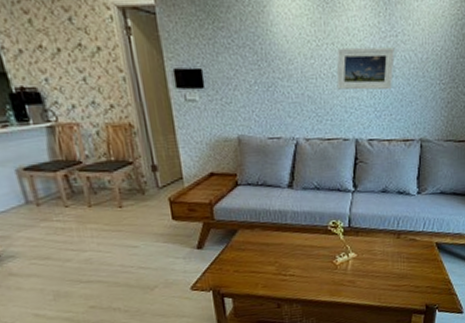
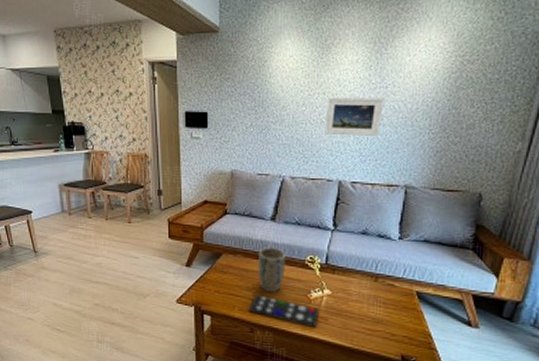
remote control: none [272,267,346,293] -> present [248,294,319,328]
plant pot: none [278,216,308,265] -> present [258,247,285,293]

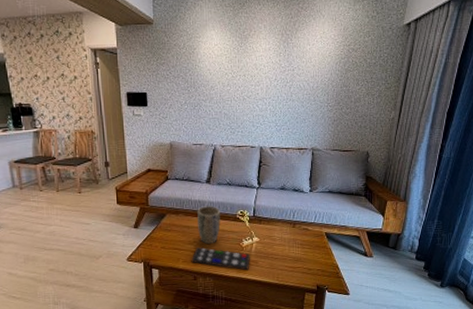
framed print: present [324,97,384,137] -> none [246,78,292,110]

